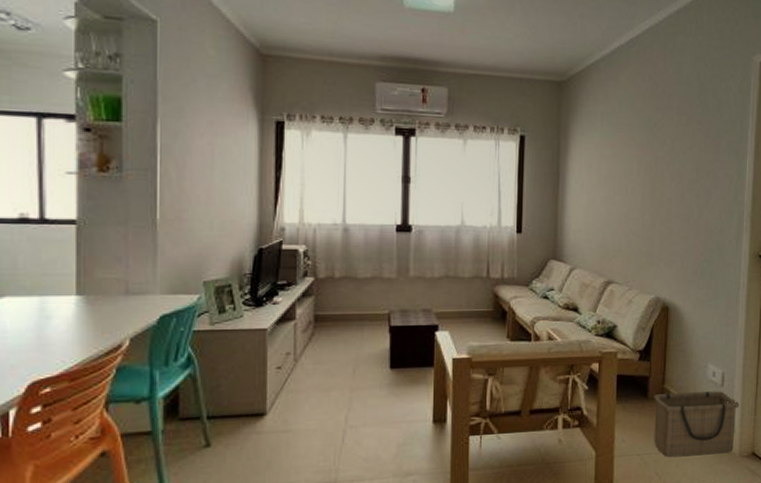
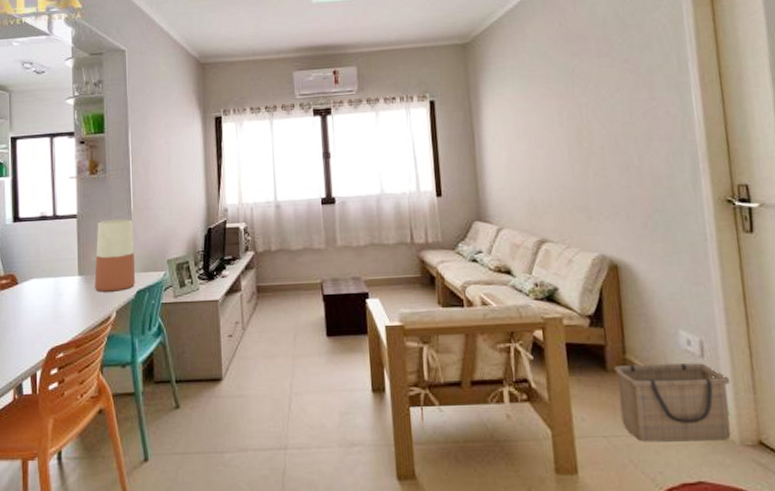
vase: none [100,230,160,316] -> present [94,219,136,292]

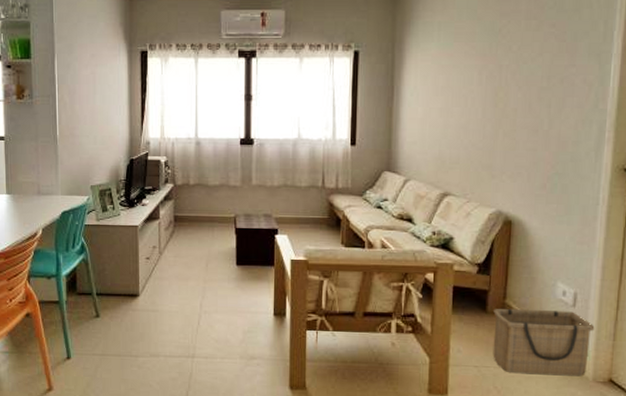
vase: present [94,219,136,292] -> none [21,144,61,211]

